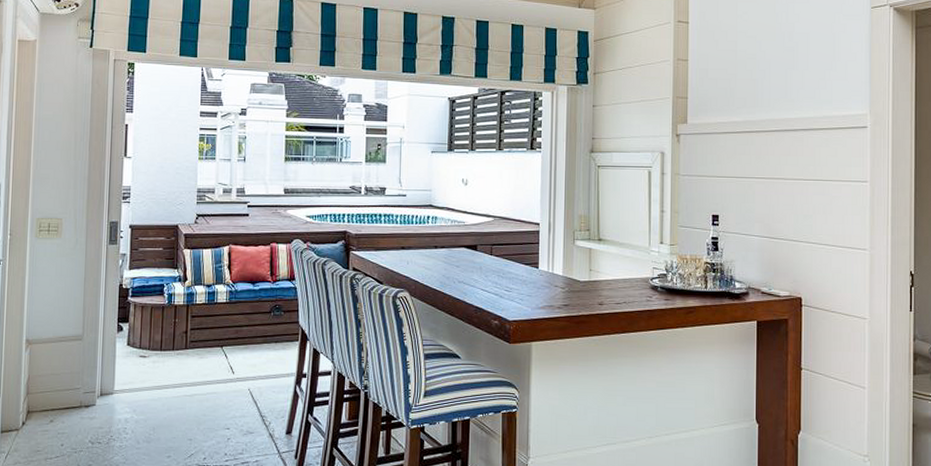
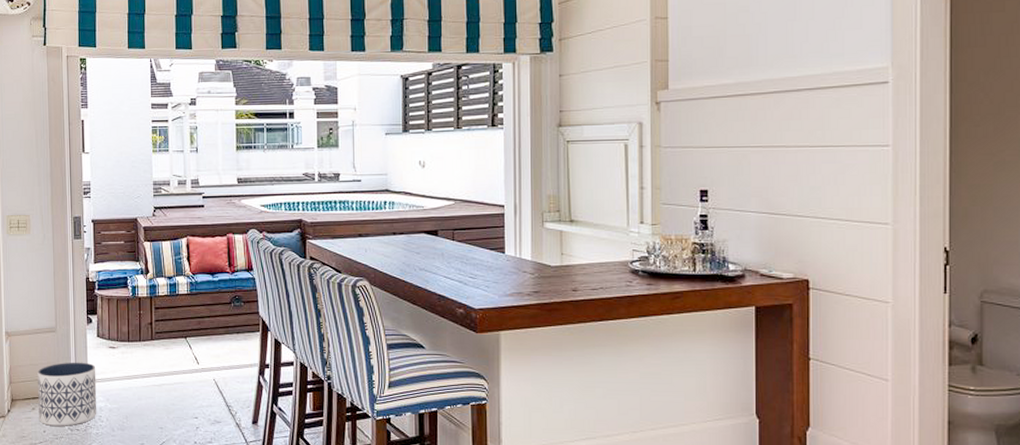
planter: none [57,371,124,439] -> present [37,362,97,426]

